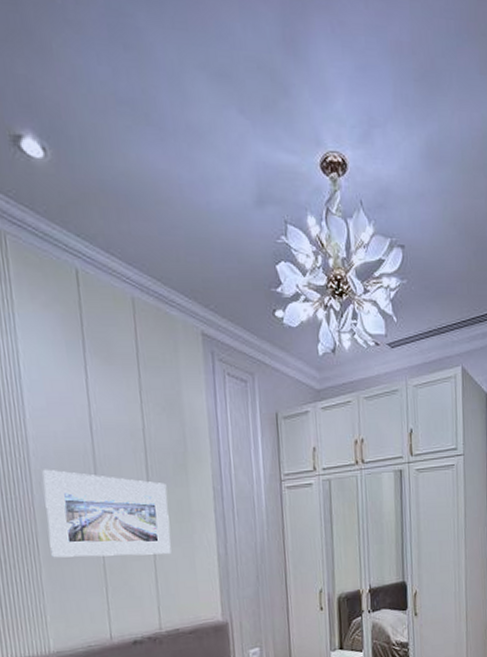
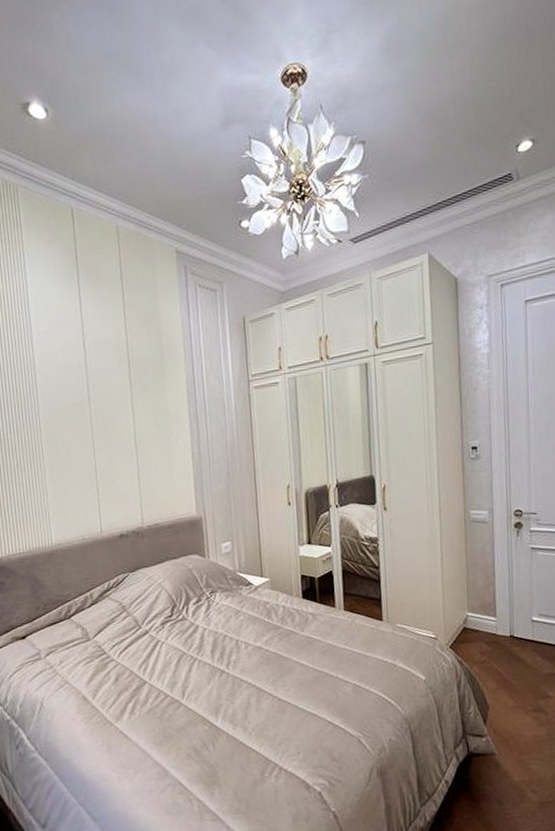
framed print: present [42,469,172,558] -> none [46,383,152,461]

